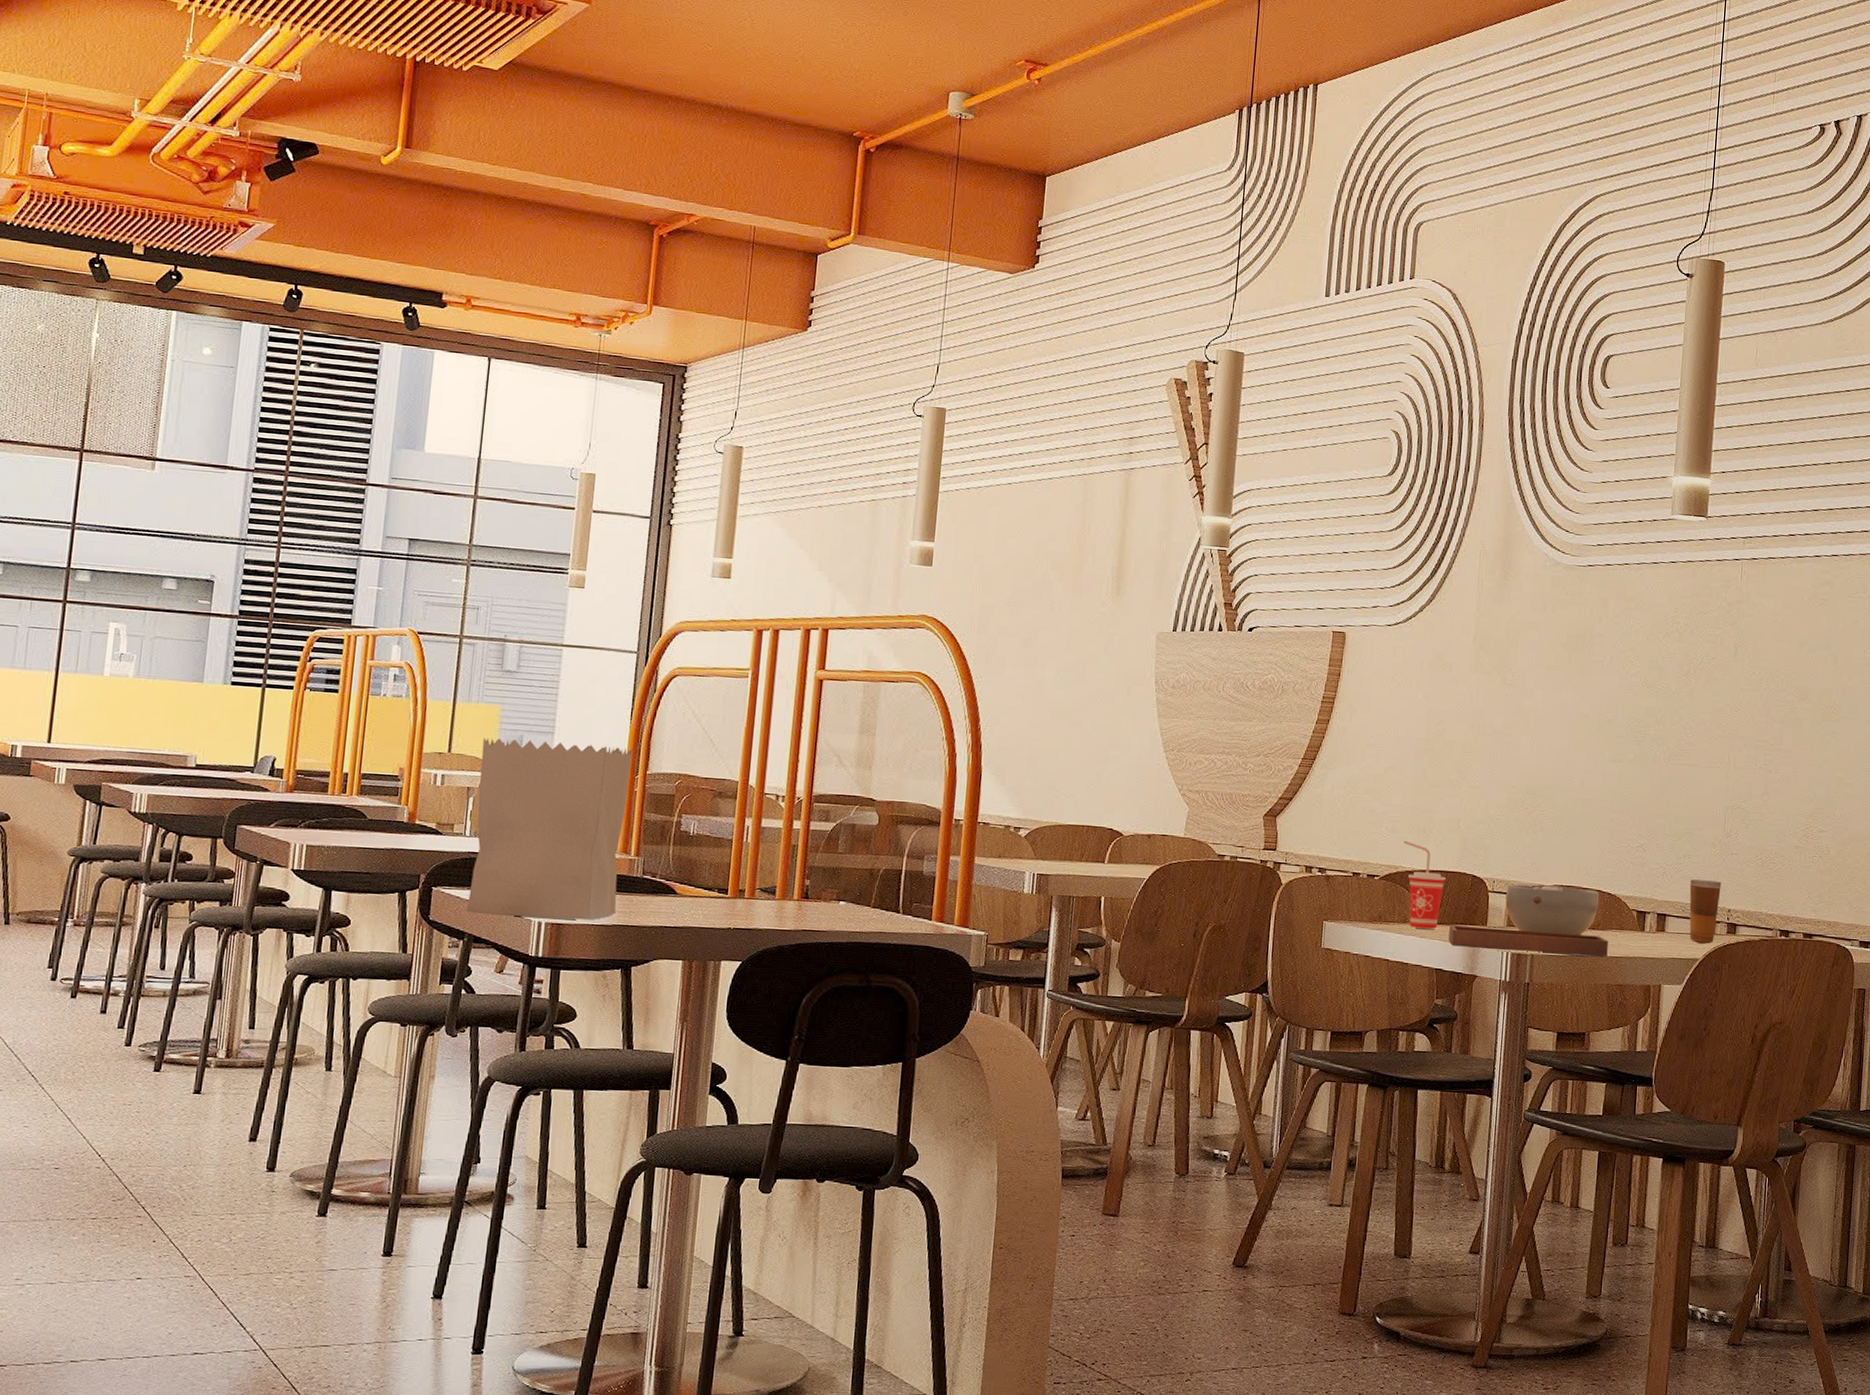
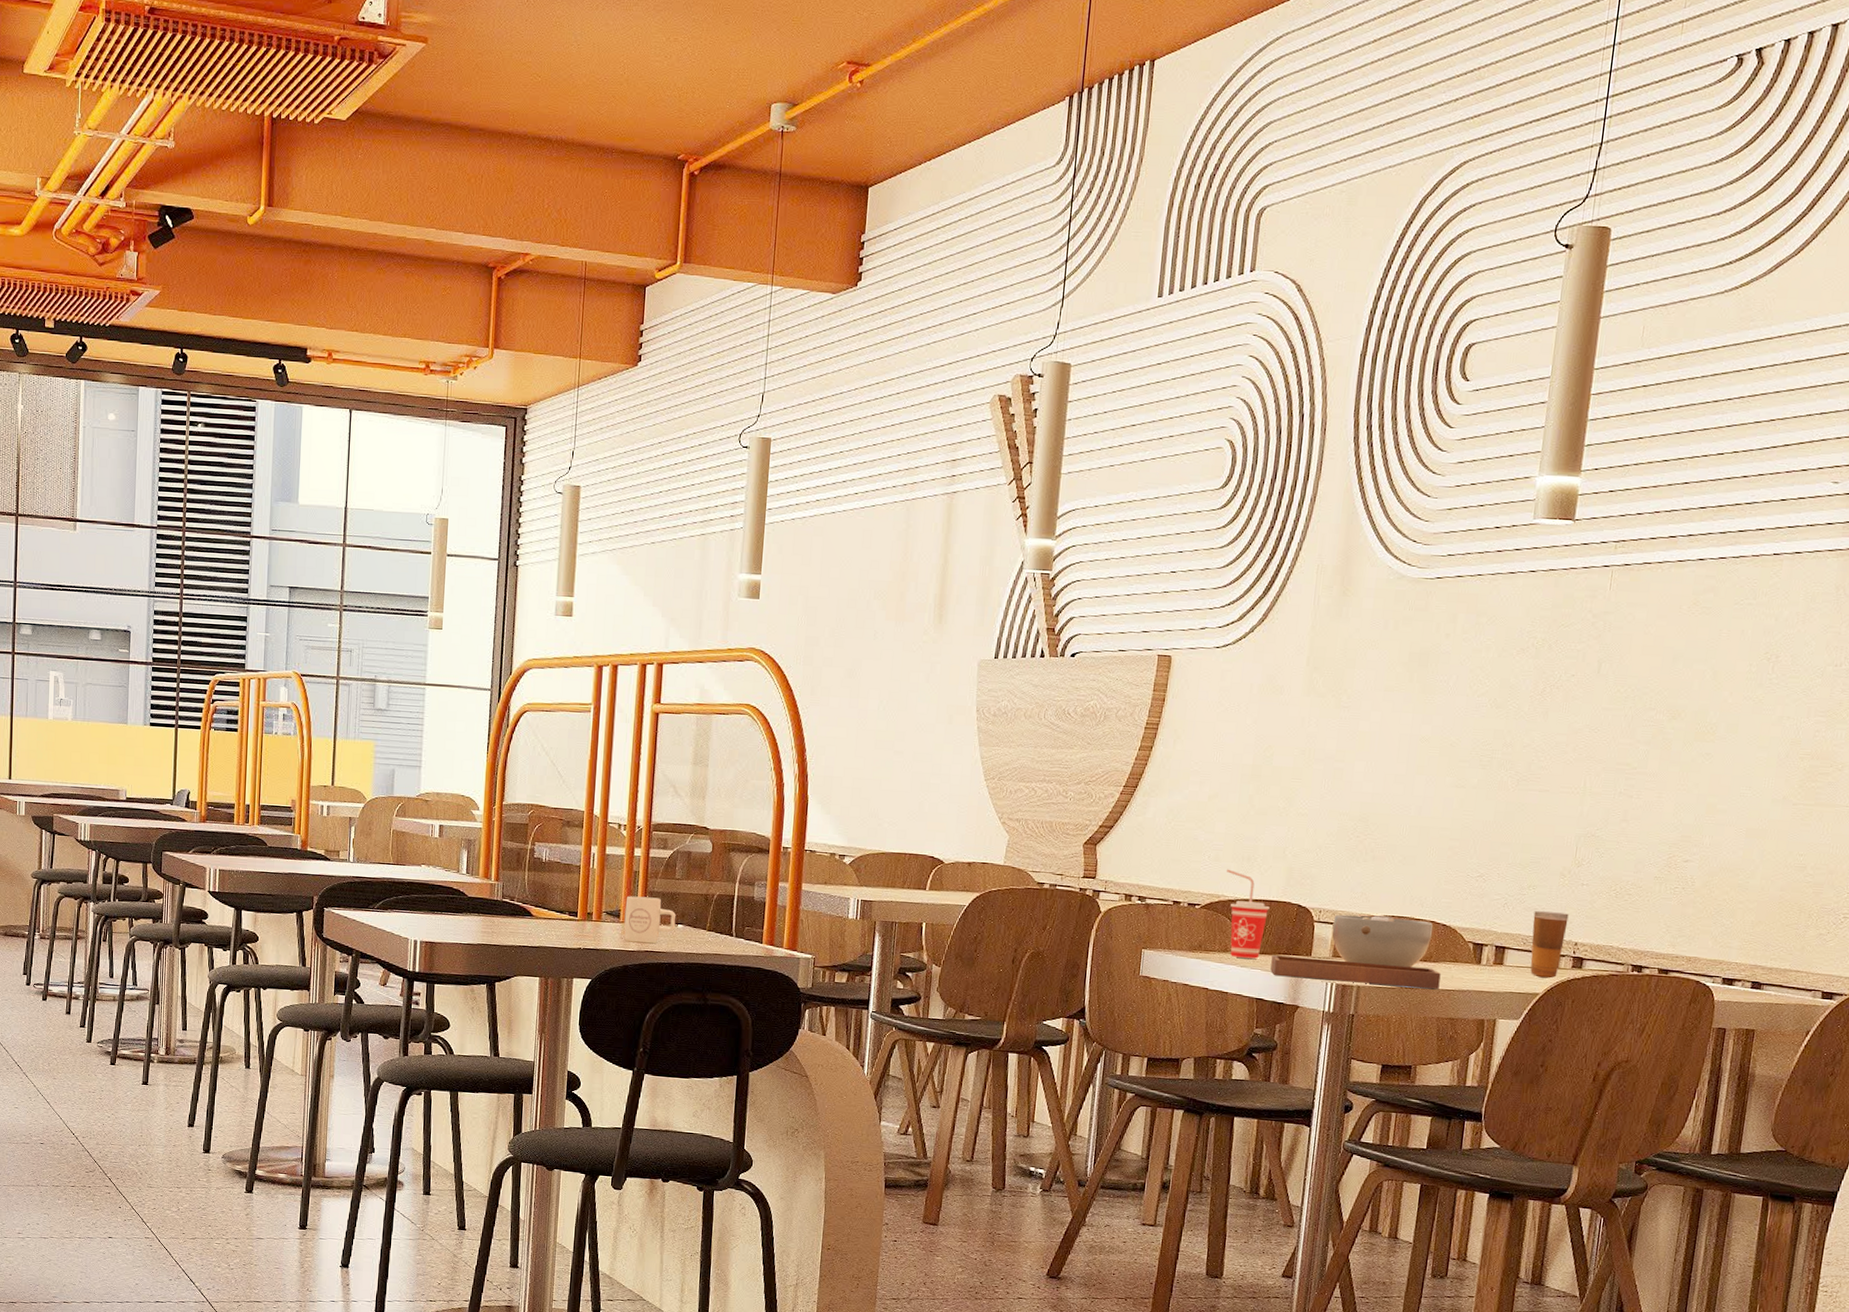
paper bag: present [466,737,633,920] -> none [353,771,490,939]
mug: none [779,871,838,923] -> present [624,896,676,944]

